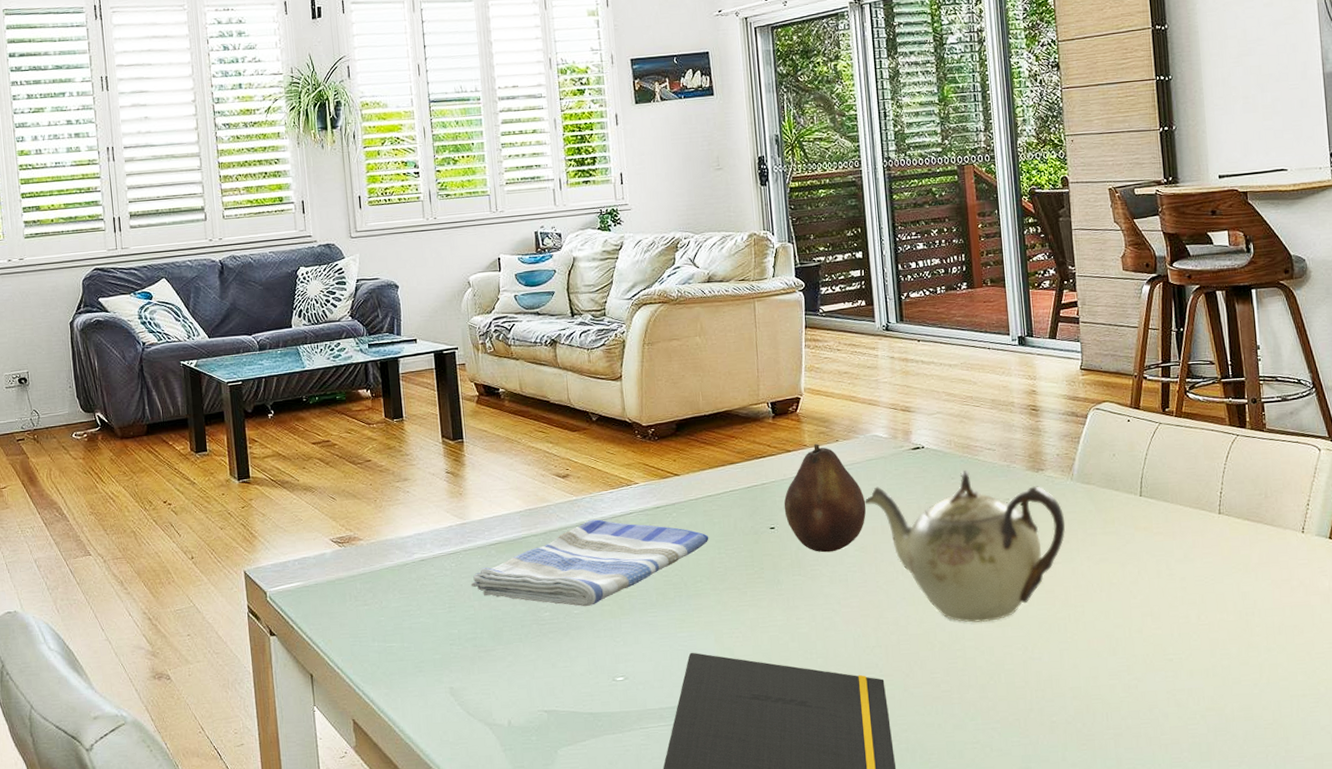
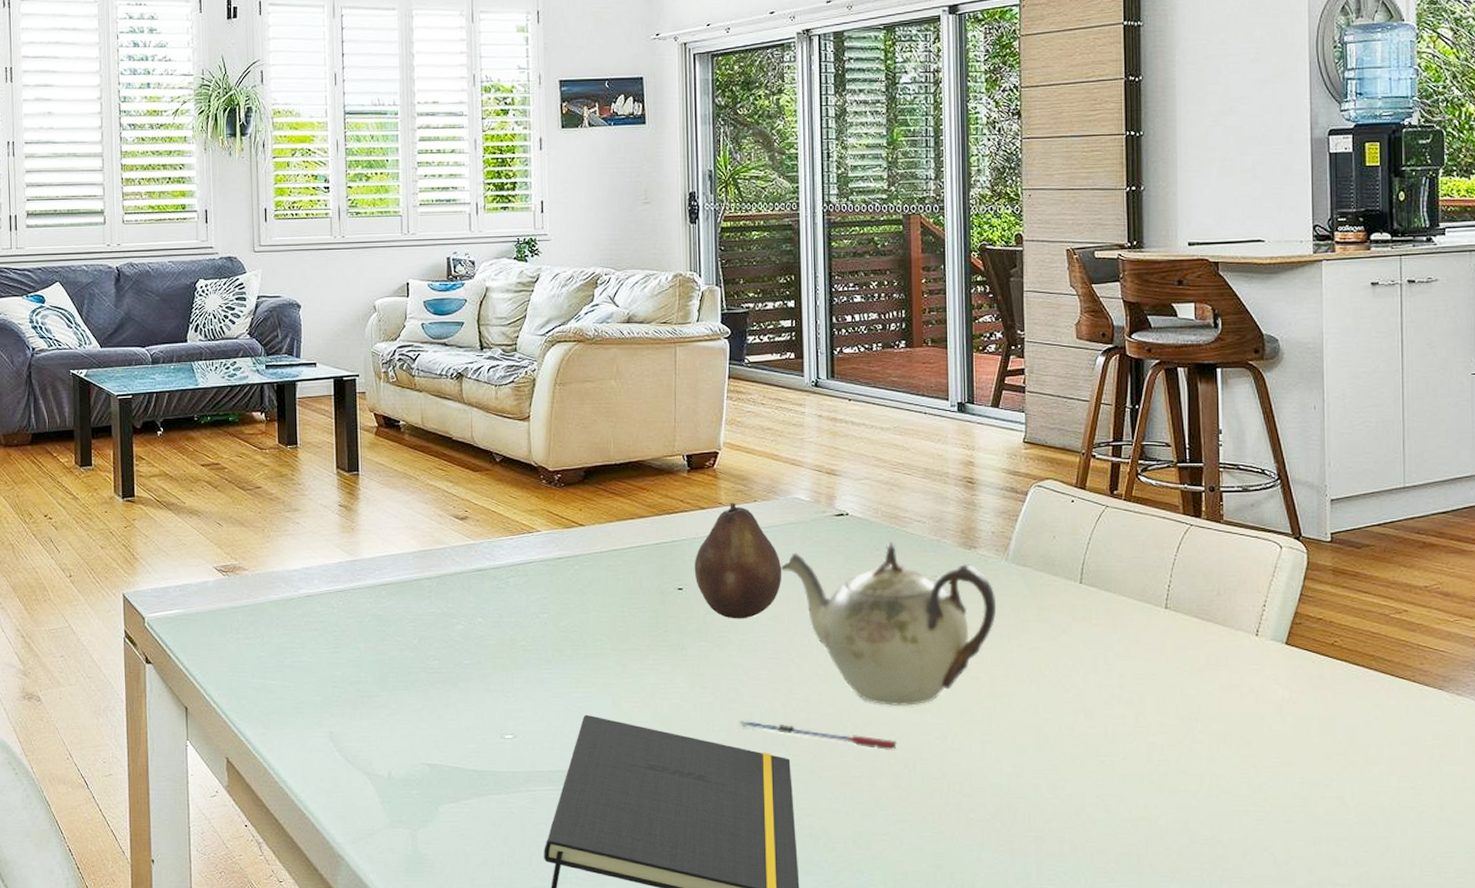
dish towel: present [470,519,709,607] -> none [357,566,612,658]
pen: none [834,647,982,665] -> present [739,721,897,750]

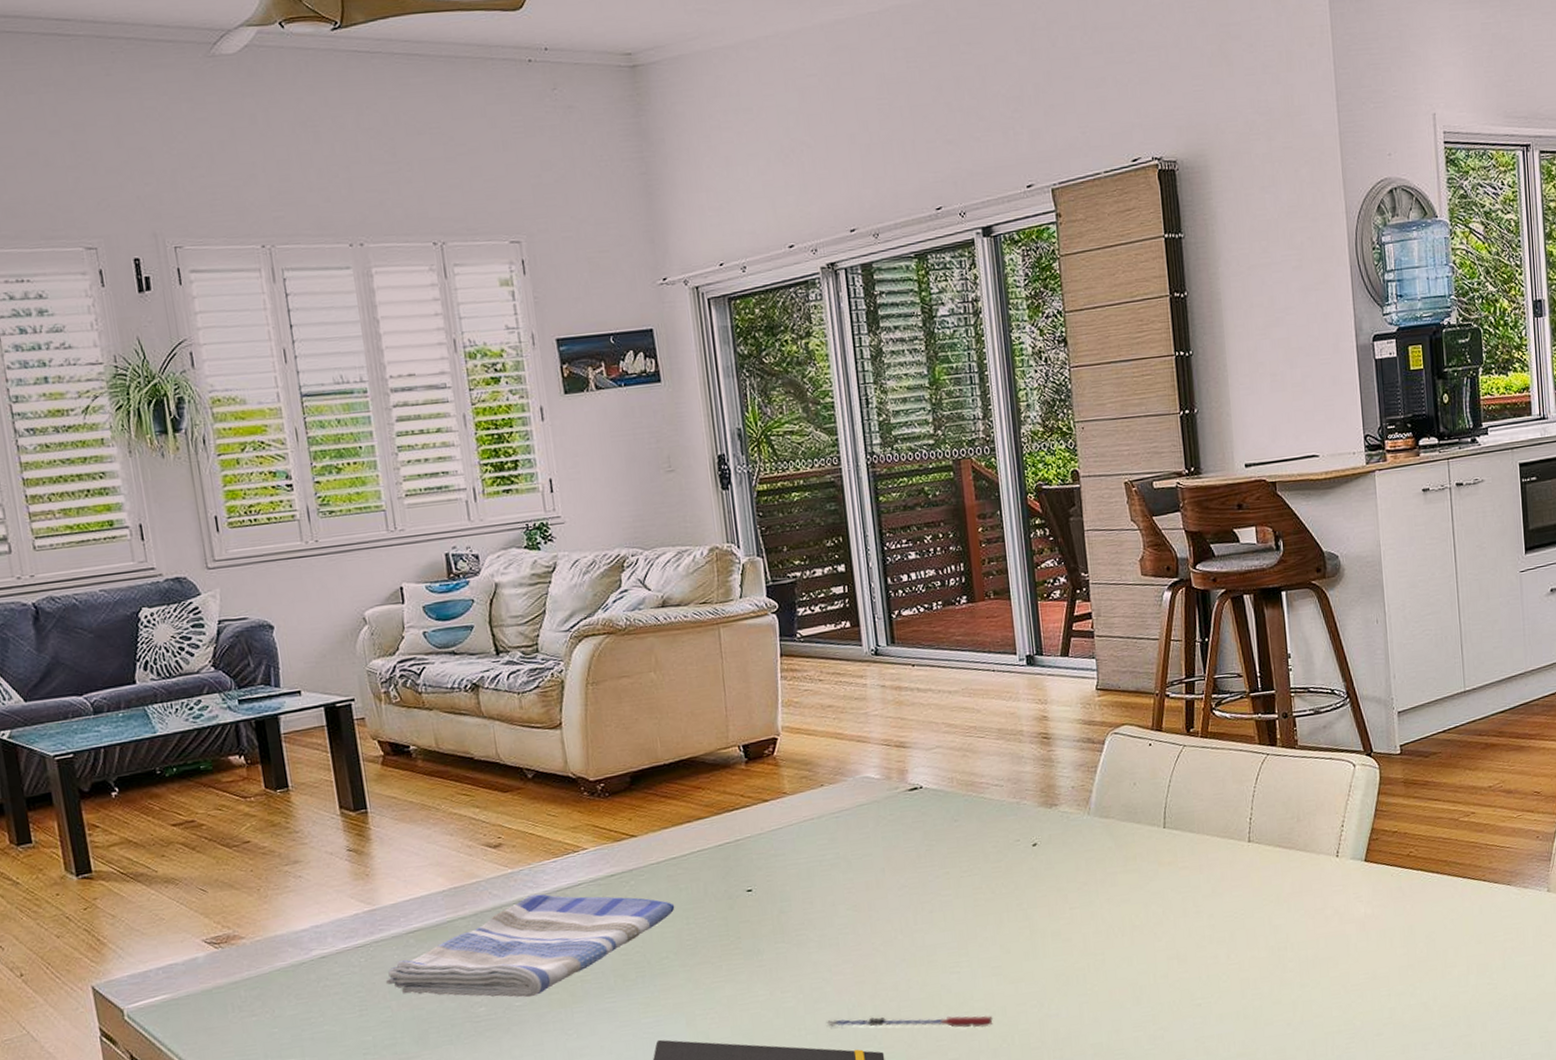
dish towel: none [357,566,612,658] -> present [385,894,675,998]
fruit: present [694,503,782,619] -> none [762,790,858,915]
teapot: present [781,541,997,707] -> none [856,810,1083,982]

